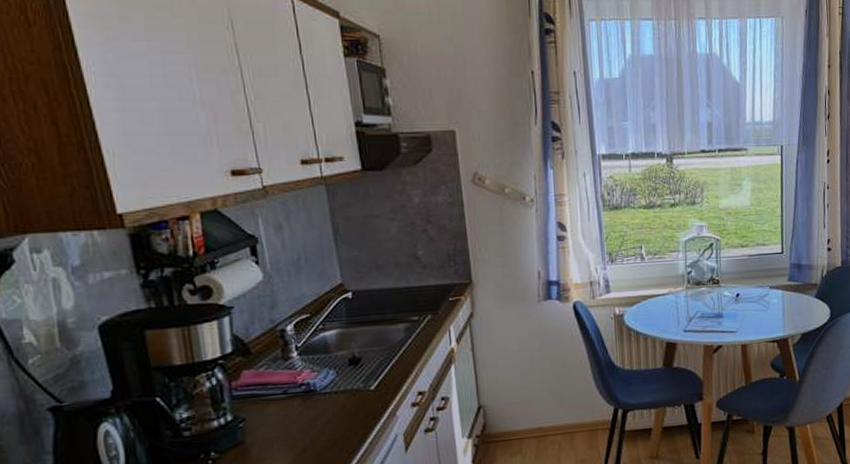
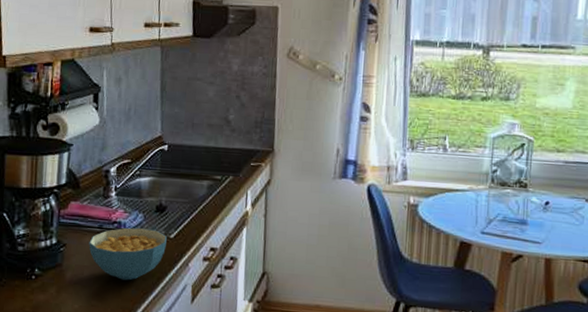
cereal bowl: none [274,384,368,445] -> present [88,227,167,281]

